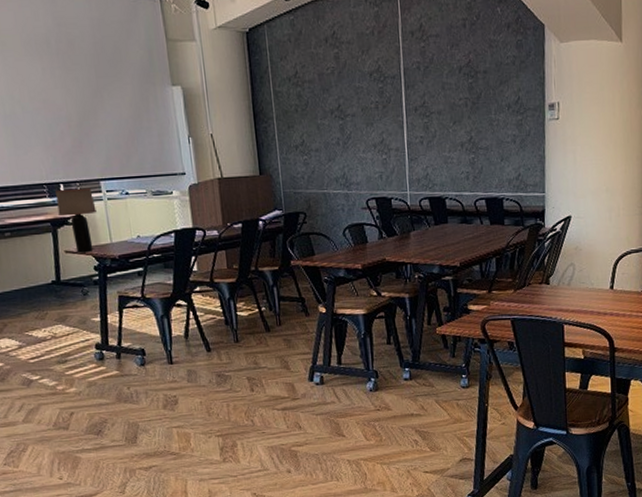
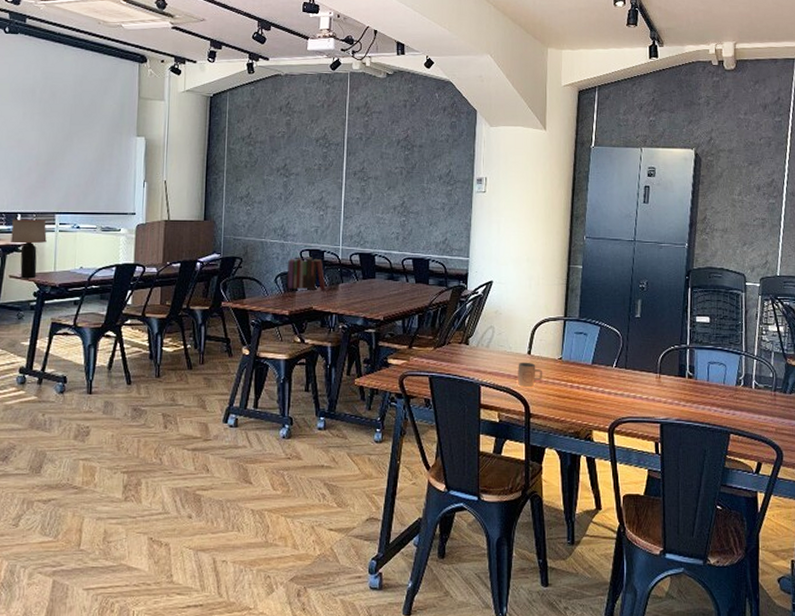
books: none [353,205,397,242] -> present [286,257,326,290]
mug: none [600,297,627,323] -> present [518,362,543,388]

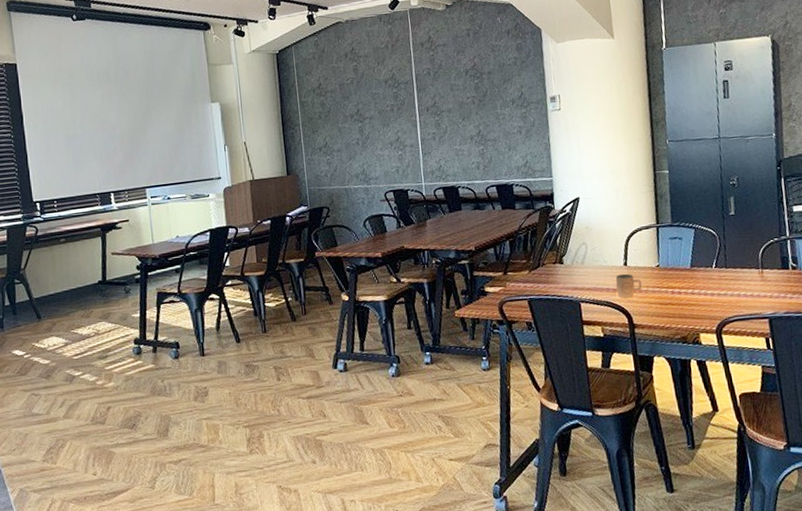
table lamp: present [11,219,47,279] -> none [106,195,141,255]
books: present [286,257,326,290] -> none [373,197,414,232]

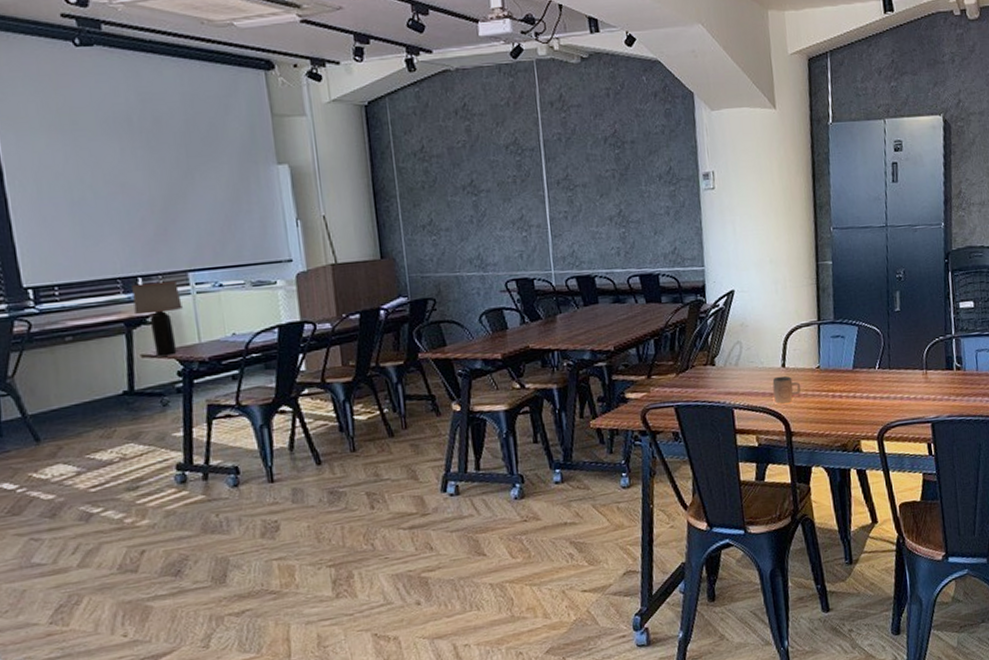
table lamp: none [106,195,141,255] -> present [132,280,183,357]

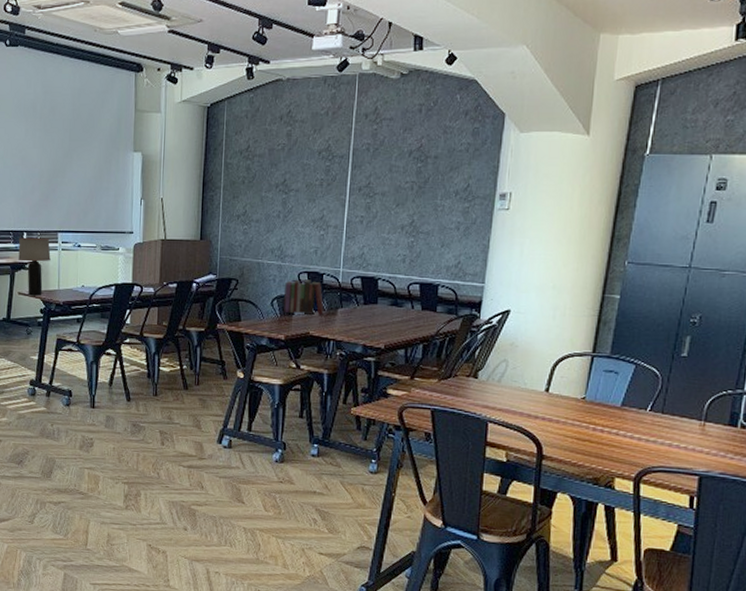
books: none [490,287,542,329] -> present [282,279,324,315]
mug: present [772,376,801,405] -> none [531,399,562,428]

